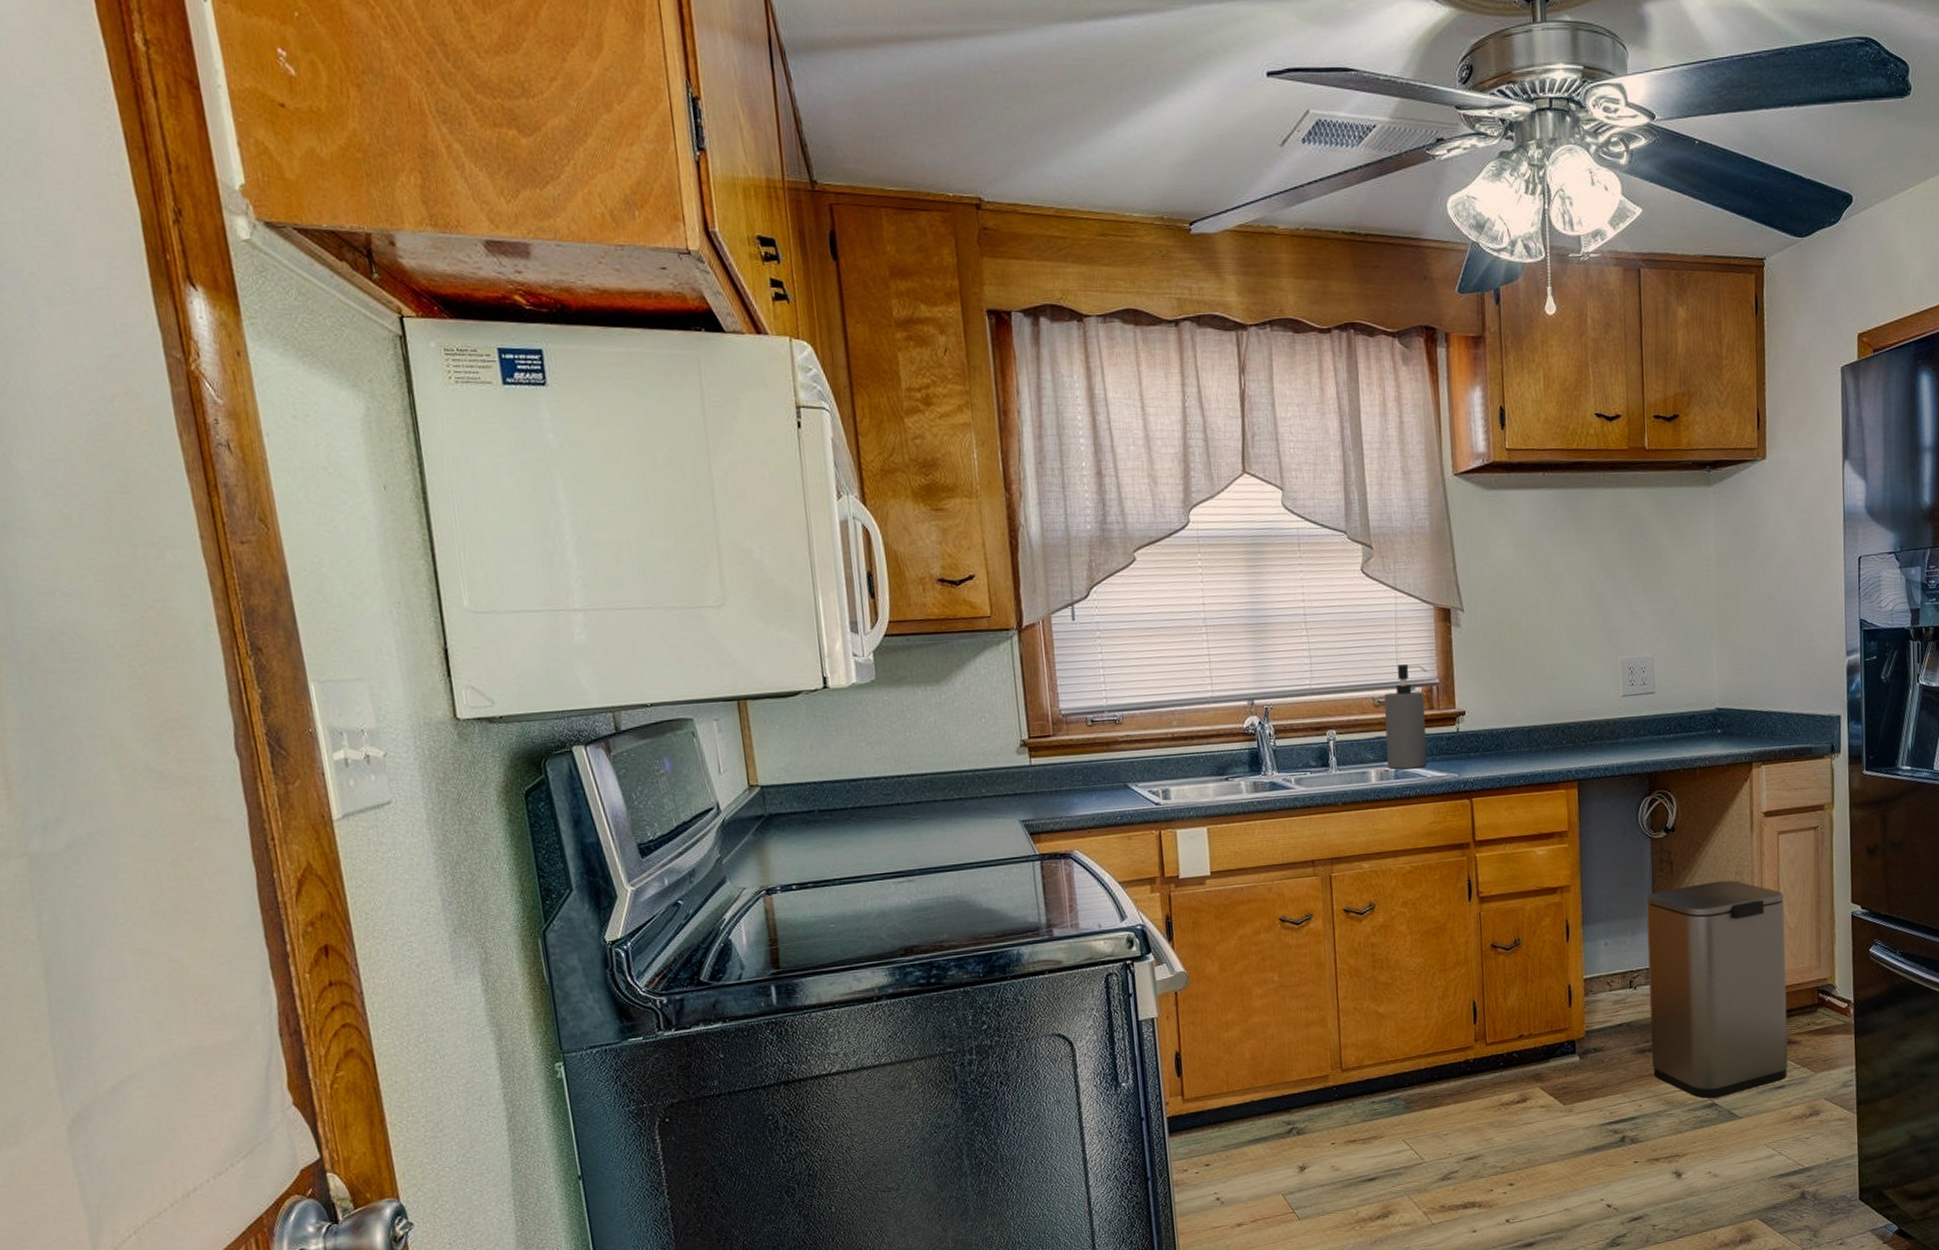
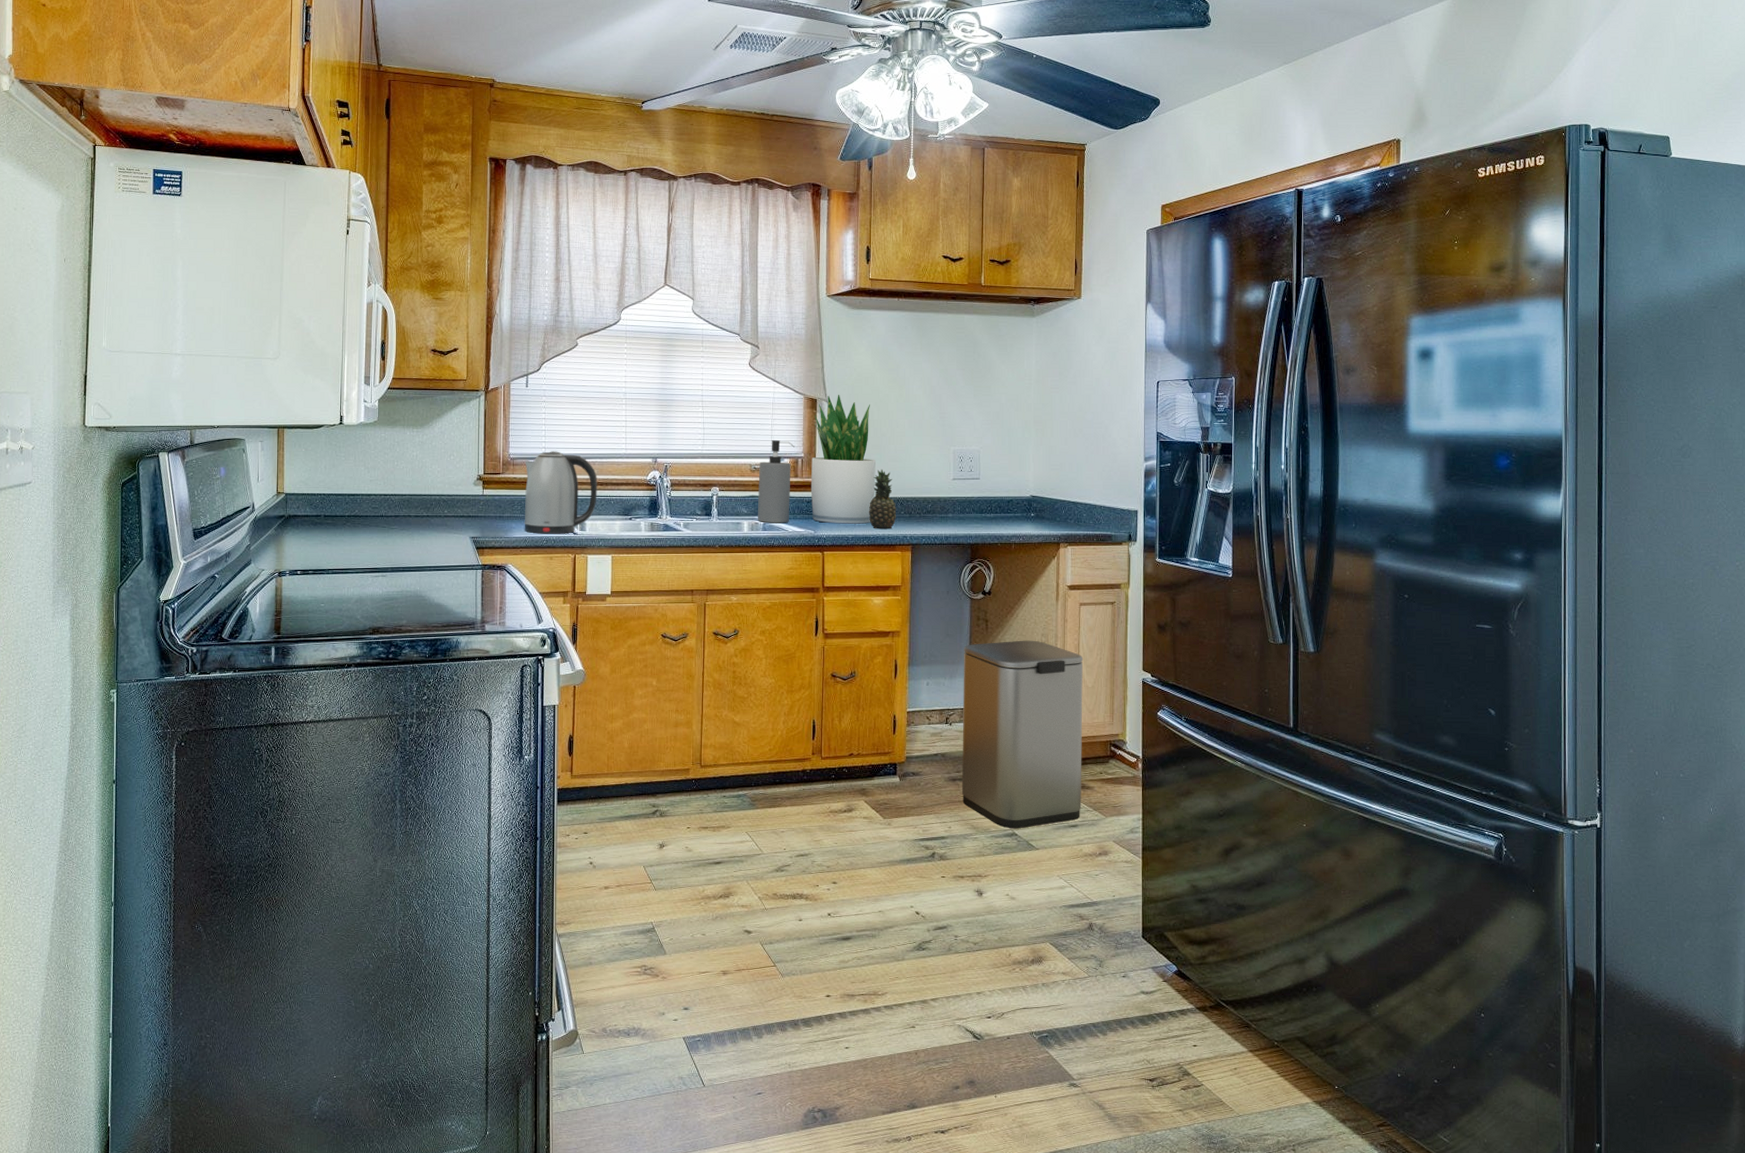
kettle: none [1082,700,1182,808] -> present [524,451,598,534]
planter: none [1449,601,1530,764] -> present [810,395,875,525]
fruit: none [1523,690,1558,766] -> present [868,468,897,529]

